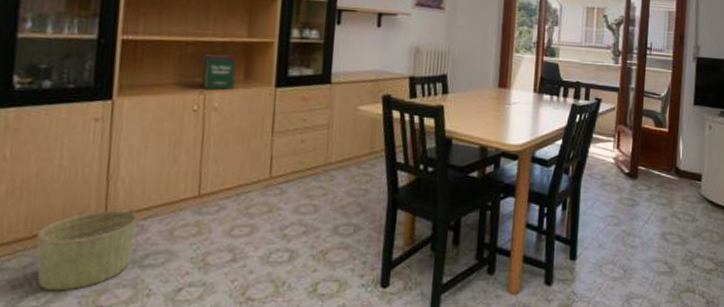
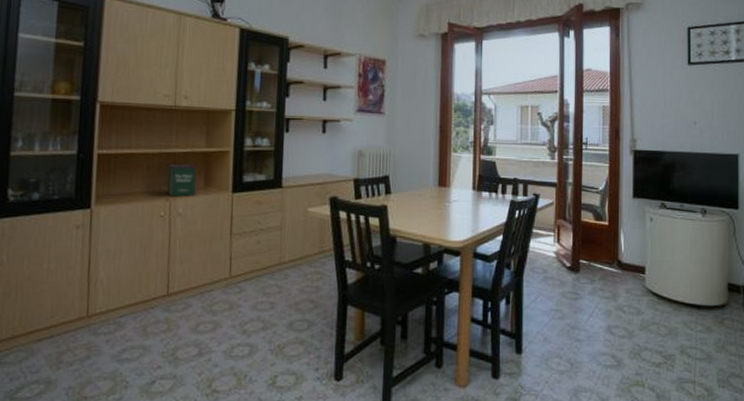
basket: present [36,209,138,291] -> none [30,307,115,383]

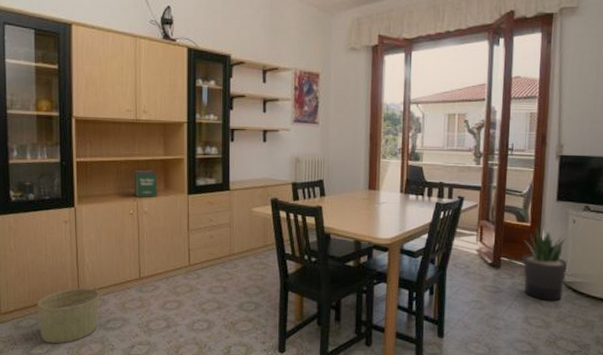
basket: none [30,307,115,383] -> present [37,287,100,344]
planter: none [602,226,648,307] -> present [522,227,568,301]

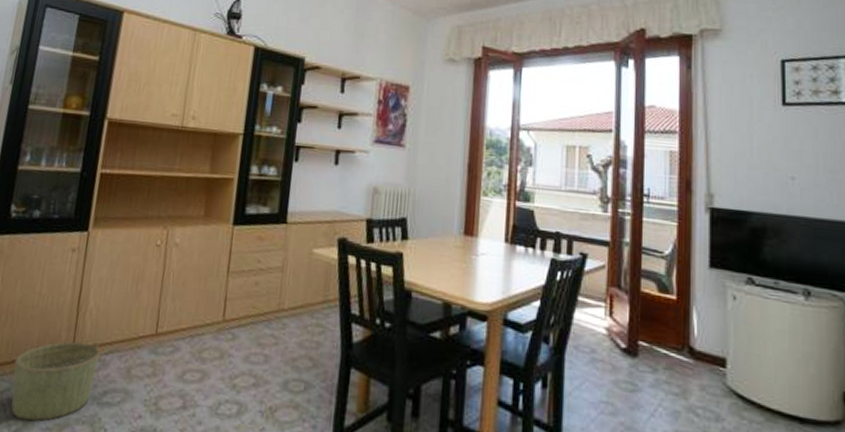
books: present [134,169,157,198] -> none [165,188,199,226]
planter: present [522,227,568,301] -> none [668,301,730,411]

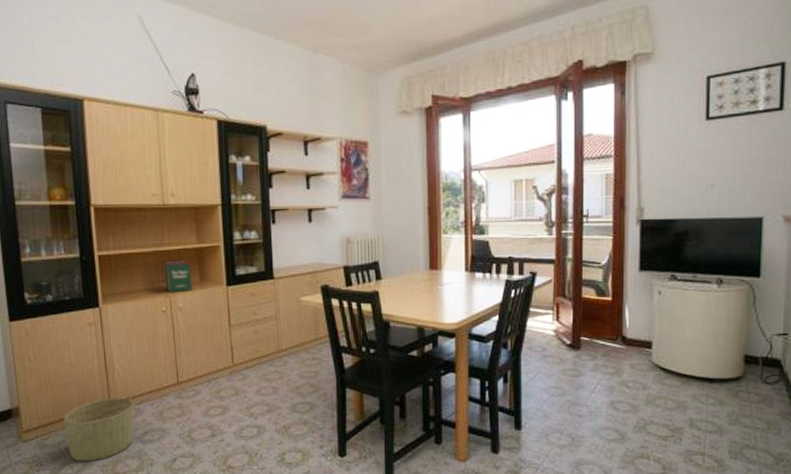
books: none [165,188,199,226] -> present [164,260,192,293]

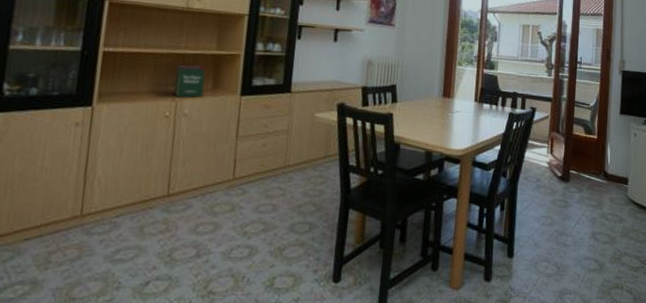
basket: present [63,396,134,462] -> none [16,207,111,284]

